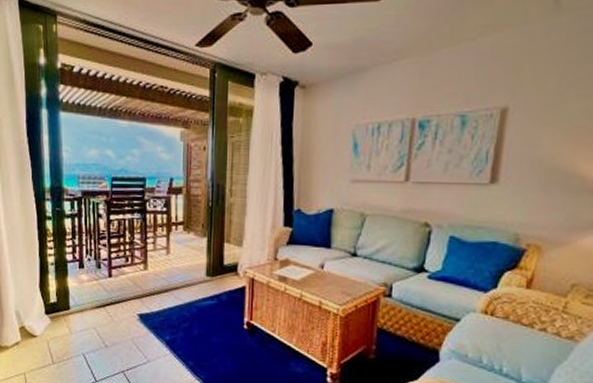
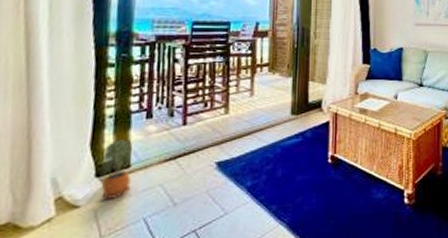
potted plant: none [48,285,72,334] -> present [99,140,132,199]

